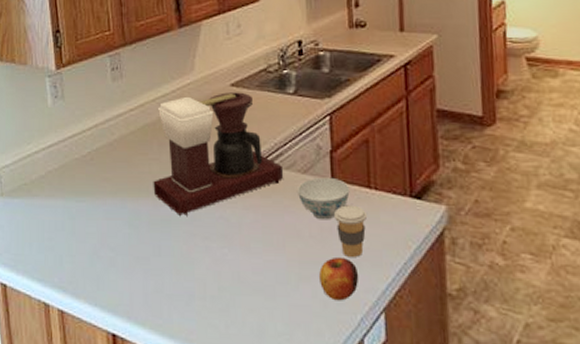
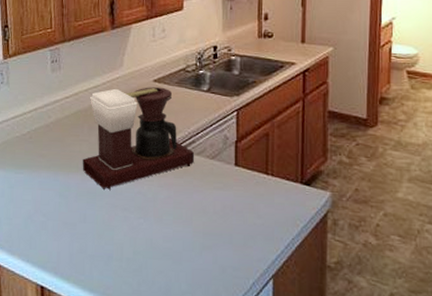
bowl: present [298,177,350,220] -> none [206,163,250,200]
apple: present [318,256,359,301] -> none [219,230,254,268]
coffee cup: present [334,205,367,257] -> none [236,187,263,232]

